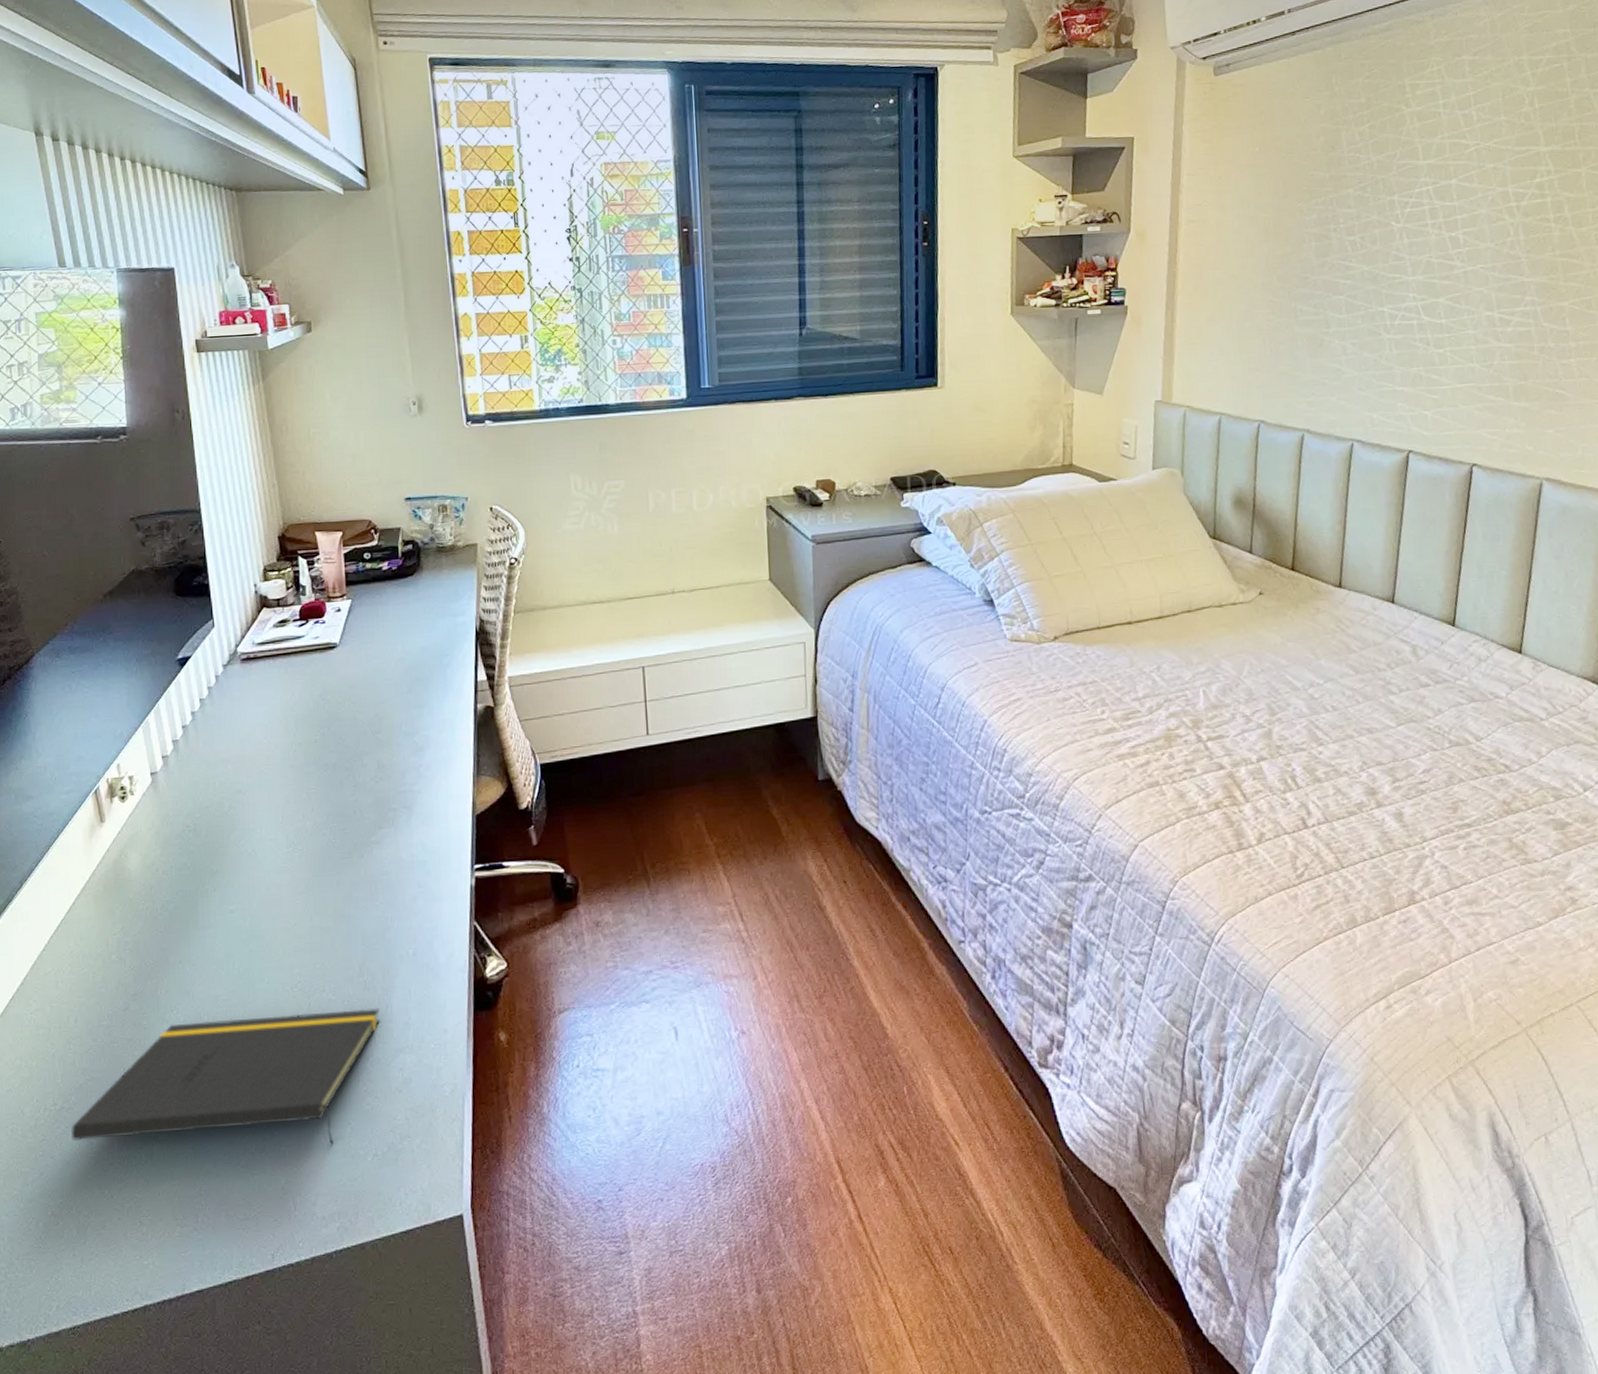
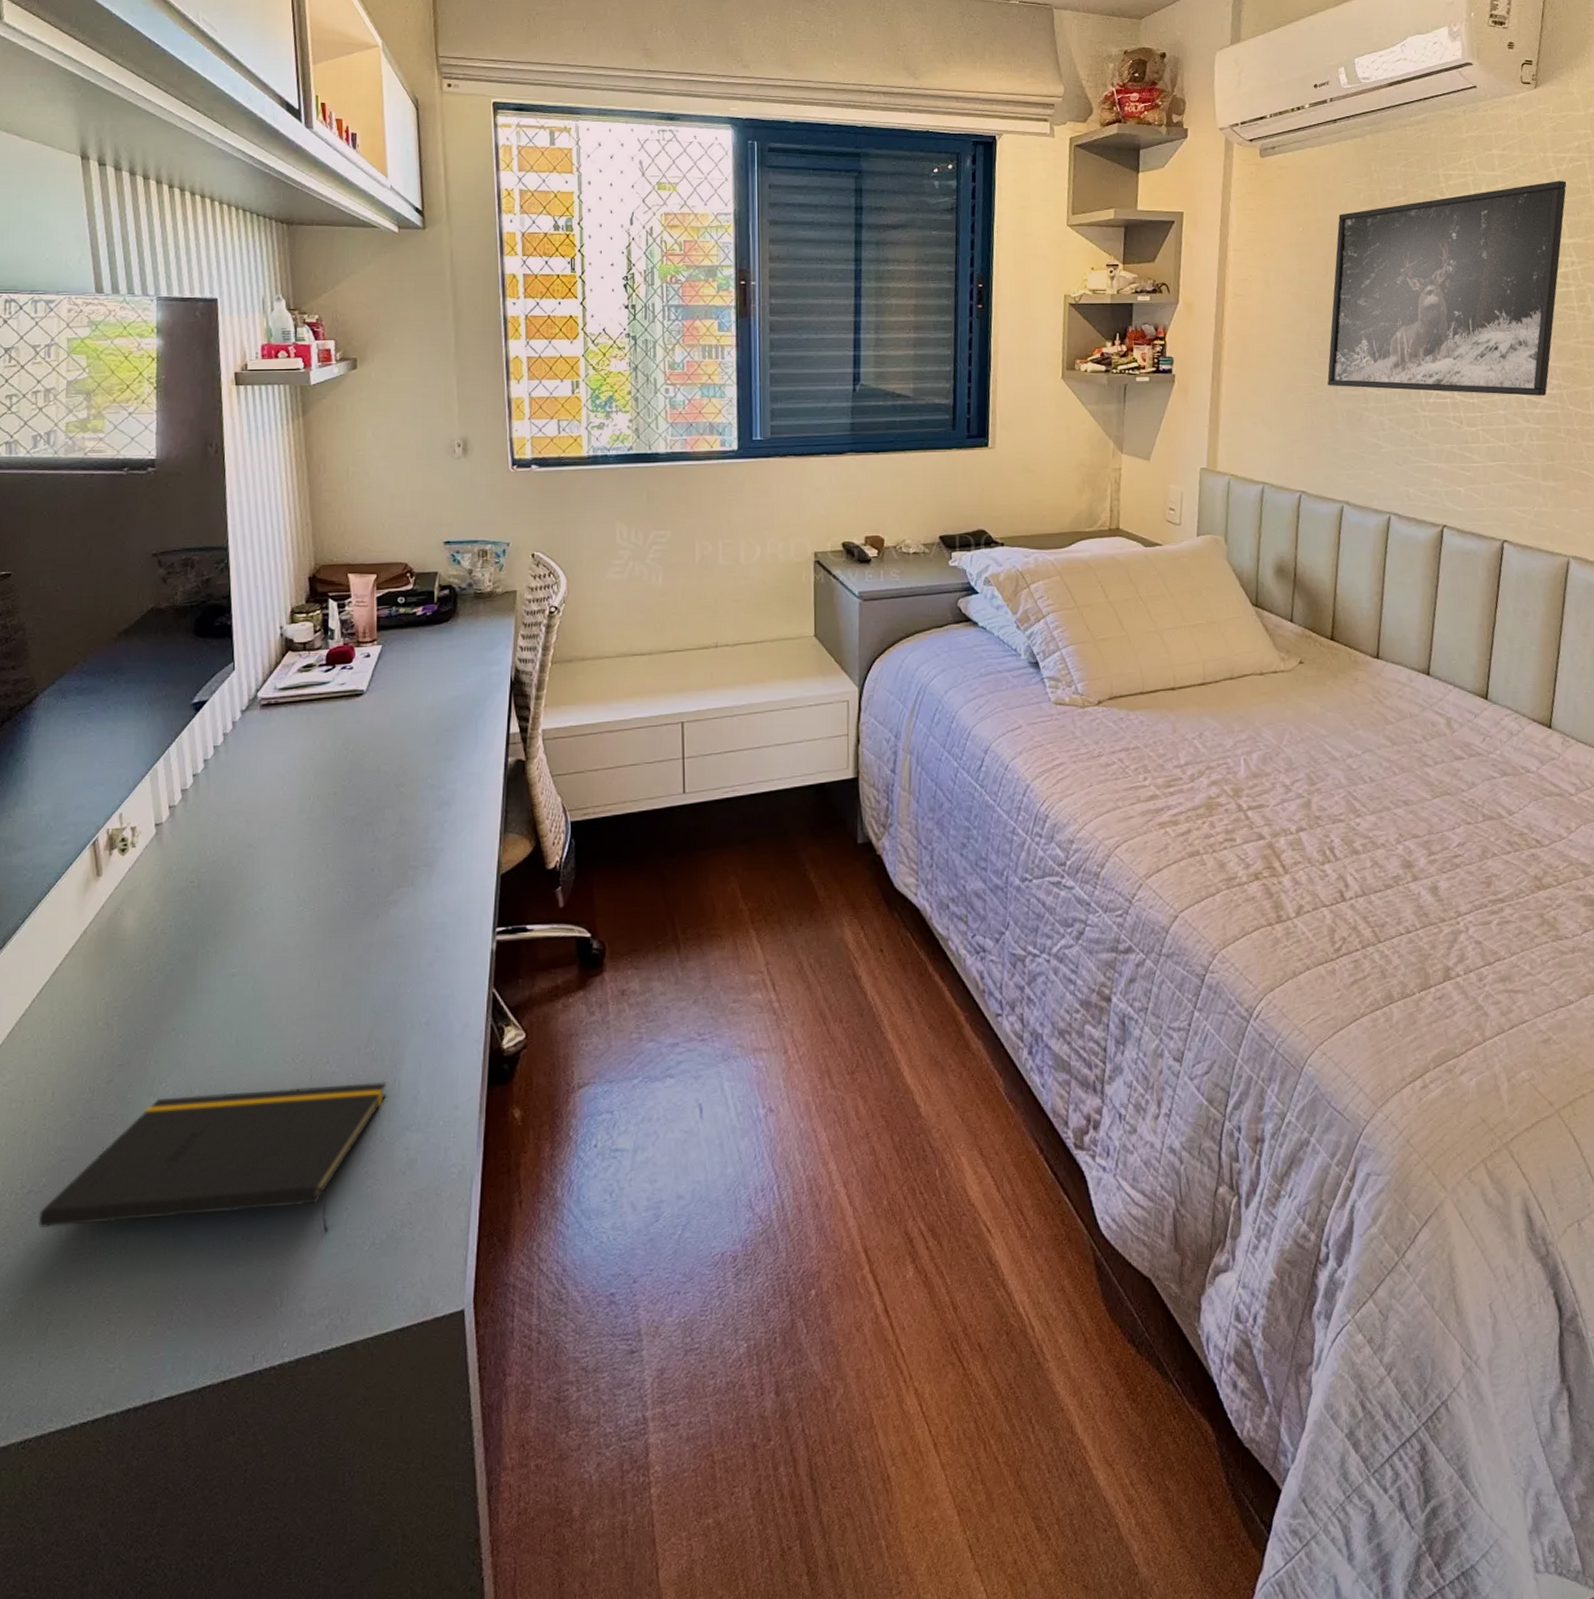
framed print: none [1286,85,1543,314] -> present [1327,181,1567,396]

